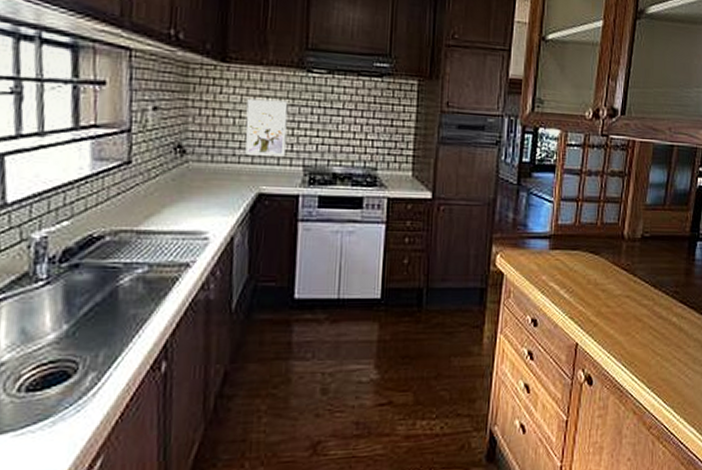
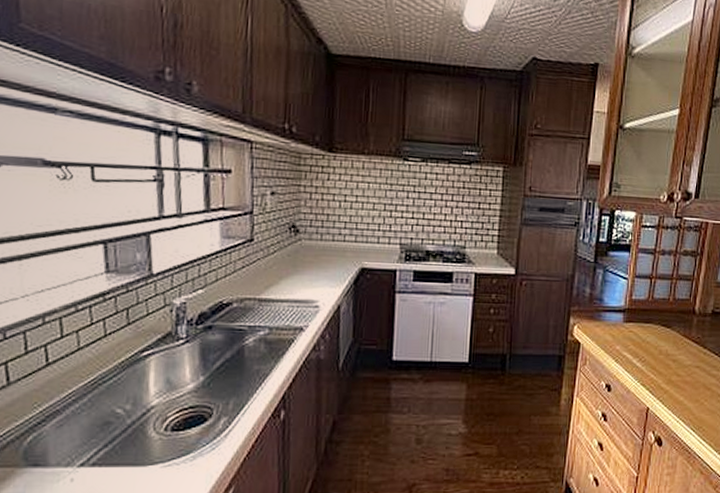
wall art: present [245,98,288,157] -> none [350,184,387,236]

